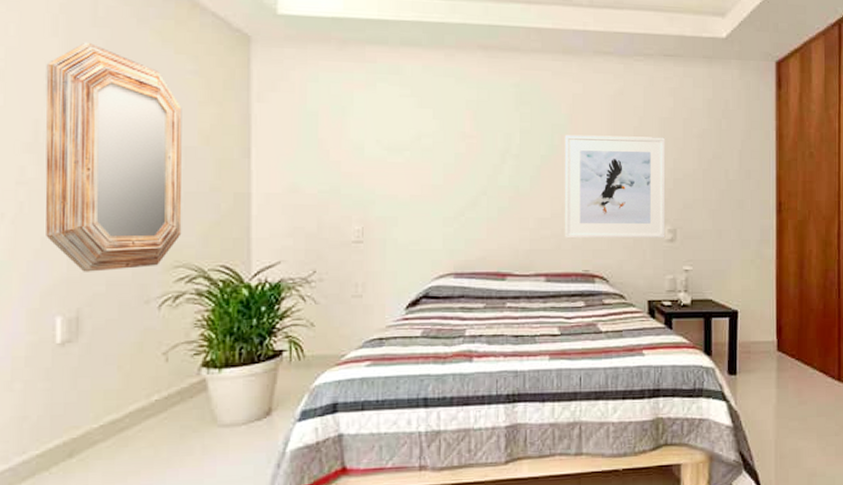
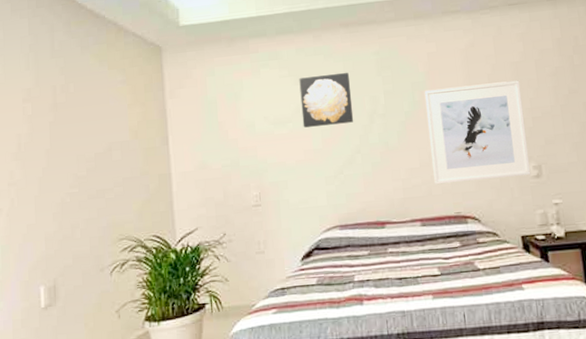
home mirror: present [45,43,182,272] -> none [23,71,123,249]
wall art: none [422,101,483,160] -> present [299,72,354,128]

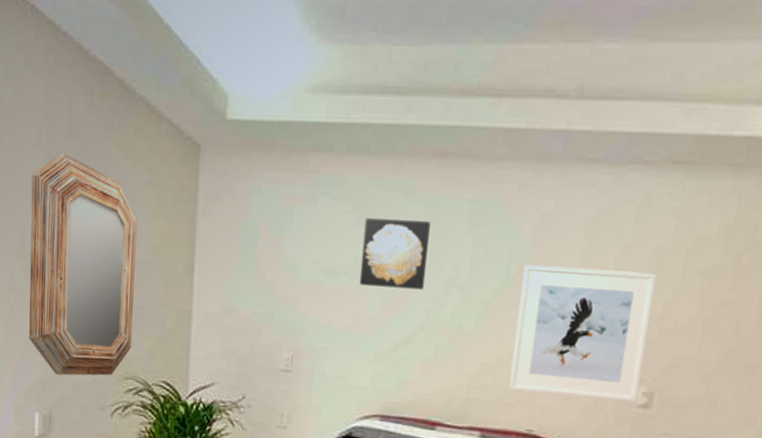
home mirror: none [23,71,123,249] -> present [29,154,137,376]

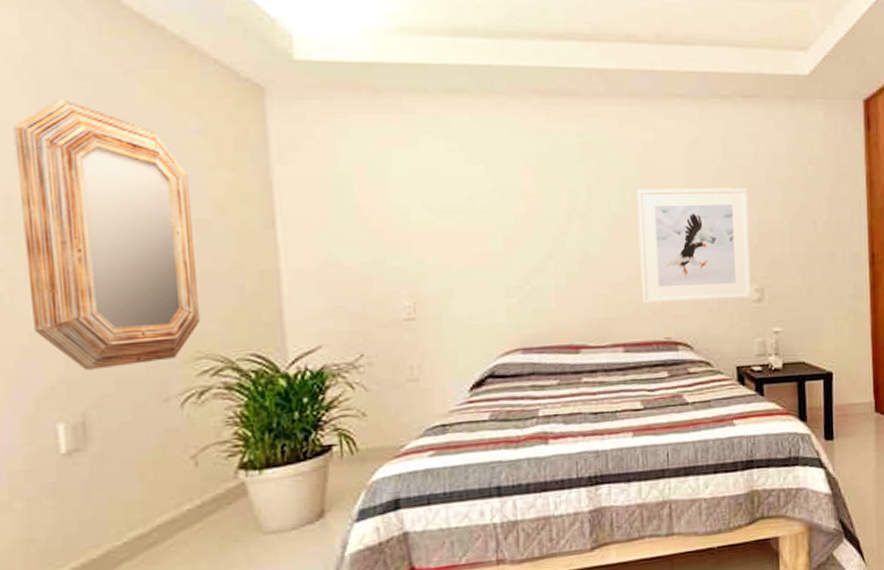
wall art: present [359,218,430,290] -> none [474,155,546,222]

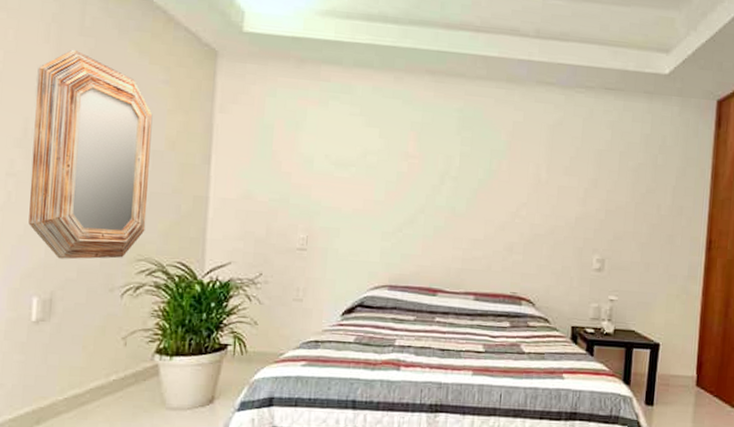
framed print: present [636,188,753,304] -> none [496,160,601,268]

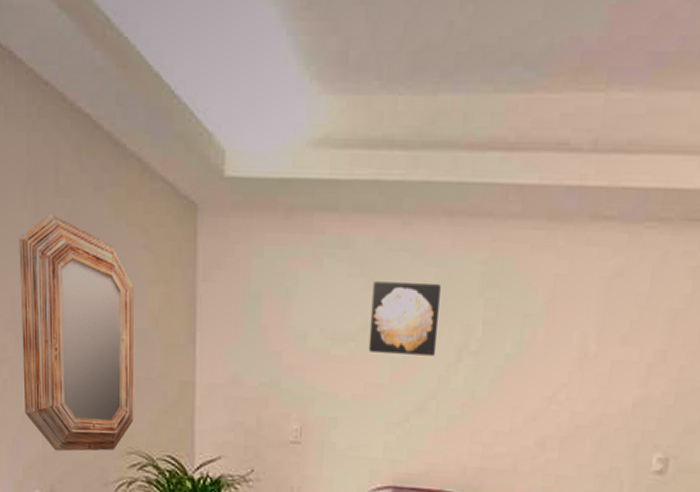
wall art: none [367,120,426,180] -> present [368,281,441,356]

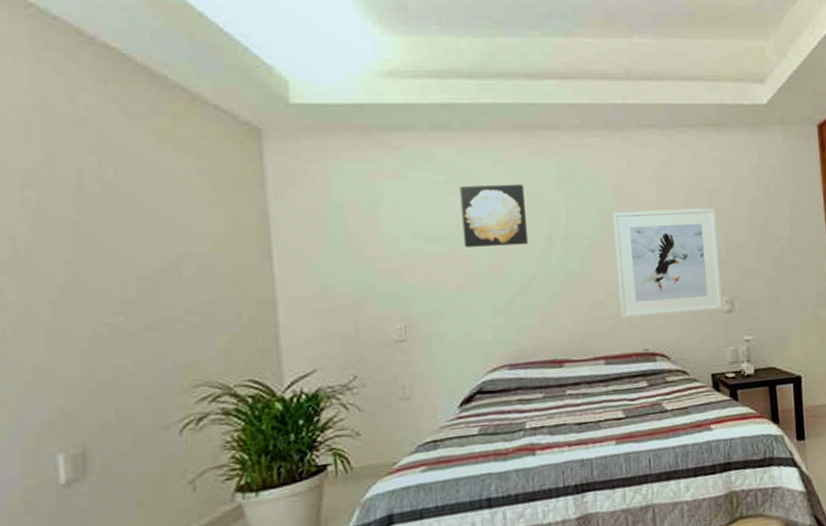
home mirror: present [19,215,134,452] -> none [20,147,200,402]
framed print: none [523,328,673,470] -> present [612,208,724,319]

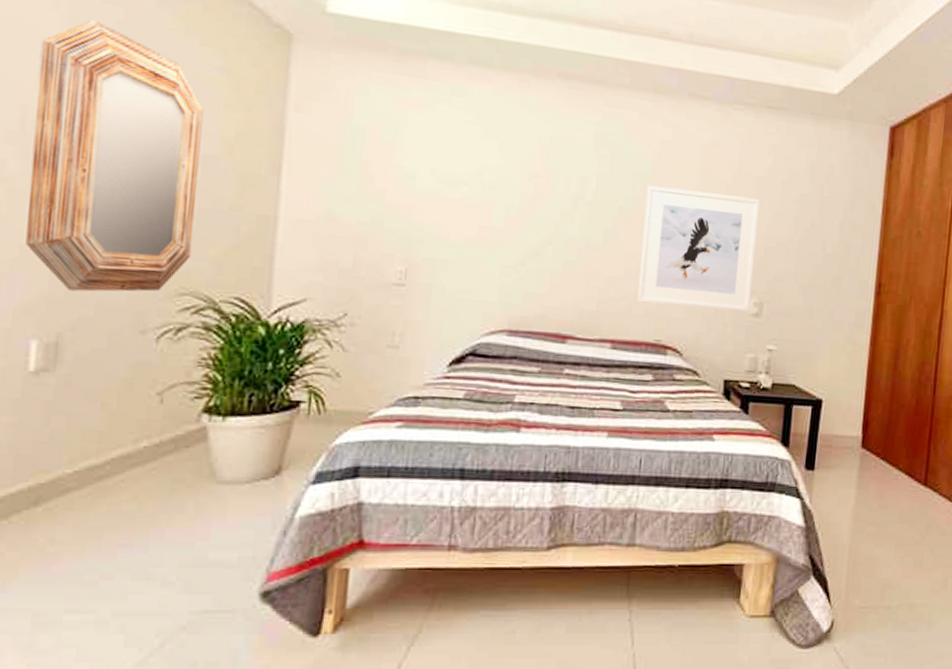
home mirror: none [20,147,200,402] -> present [26,21,204,292]
wall art: present [459,183,529,247] -> none [483,130,557,204]

